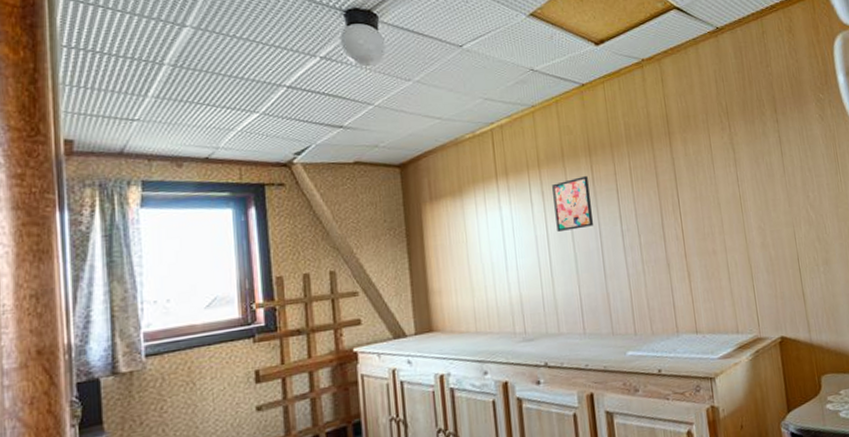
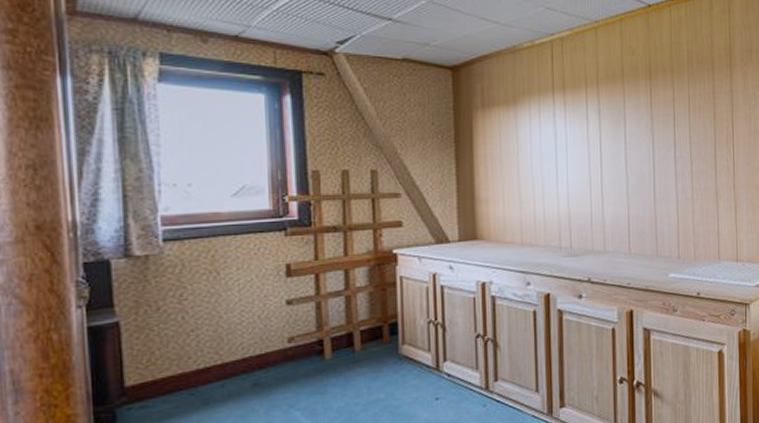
wall art: present [552,176,593,231] -> none [609,99,647,152]

